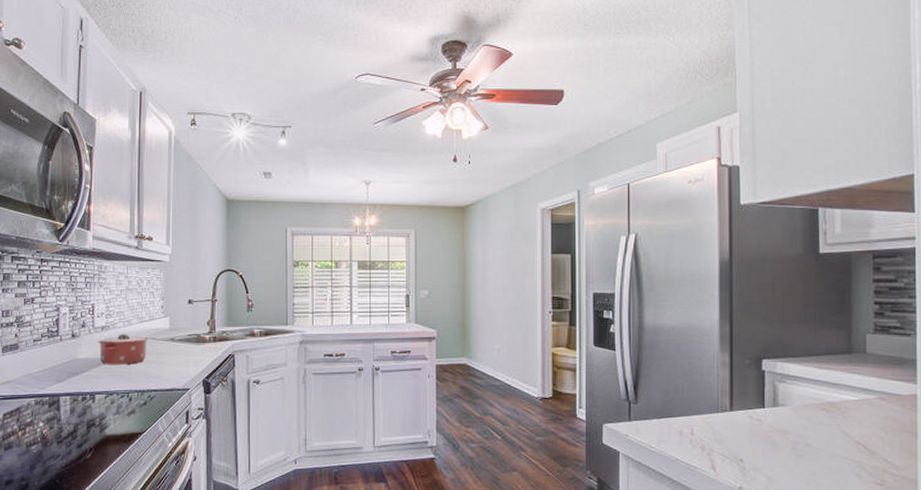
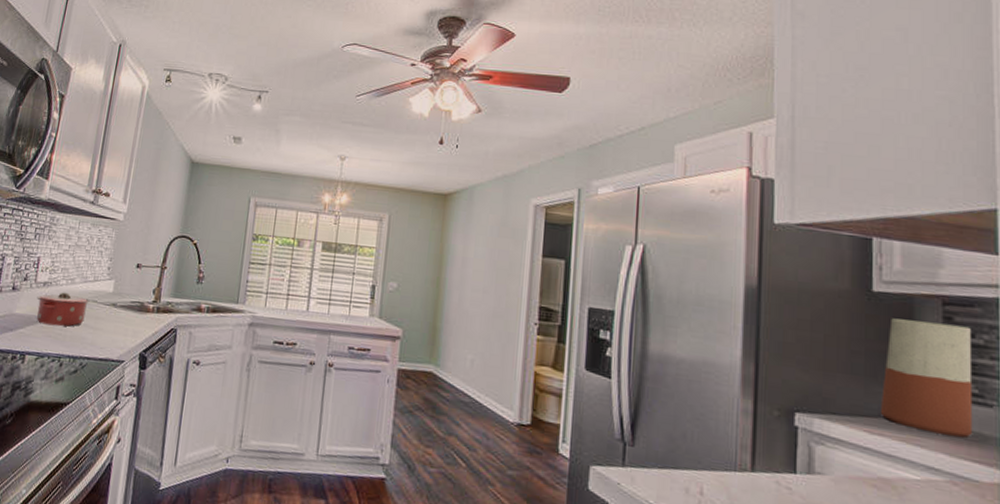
vase: none [827,273,896,363] -> present [879,318,973,438]

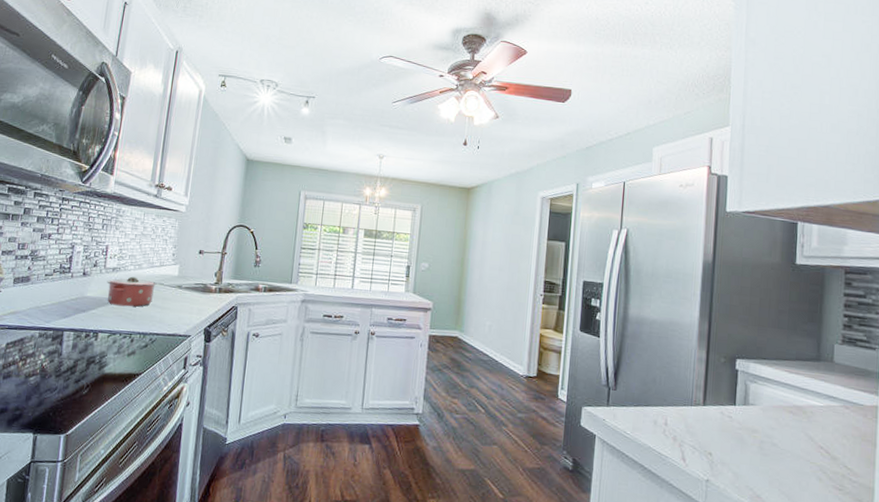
vase: present [879,318,973,438] -> none [797,284,864,374]

